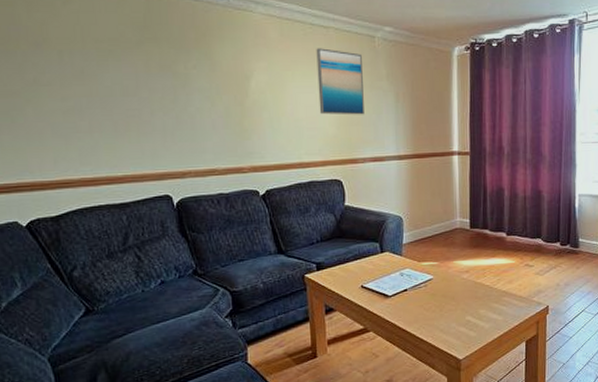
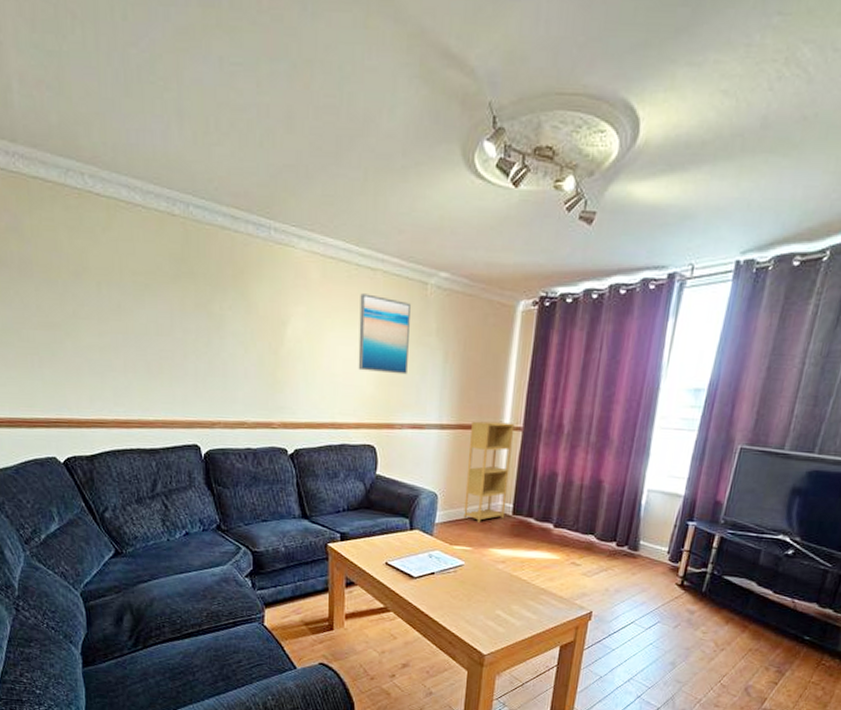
shelving unit: none [425,149,464,240] -> present [463,421,515,524]

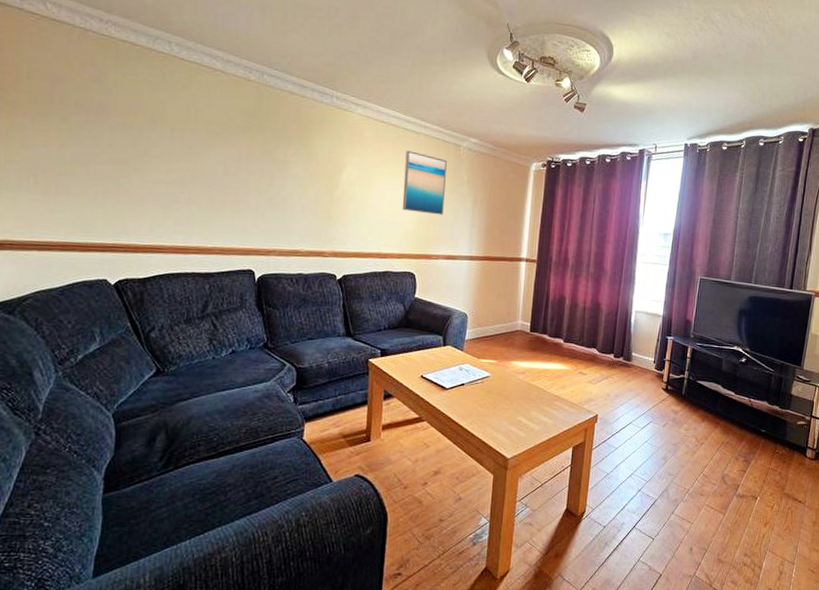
shelving unit: present [463,421,515,524] -> none [489,254,531,340]

